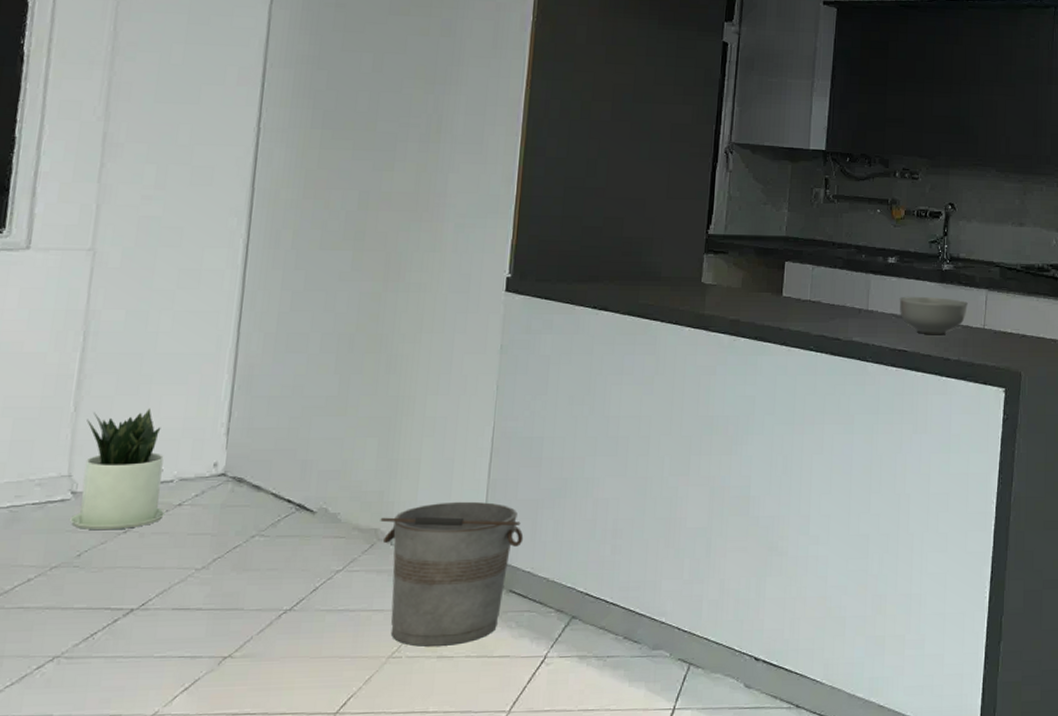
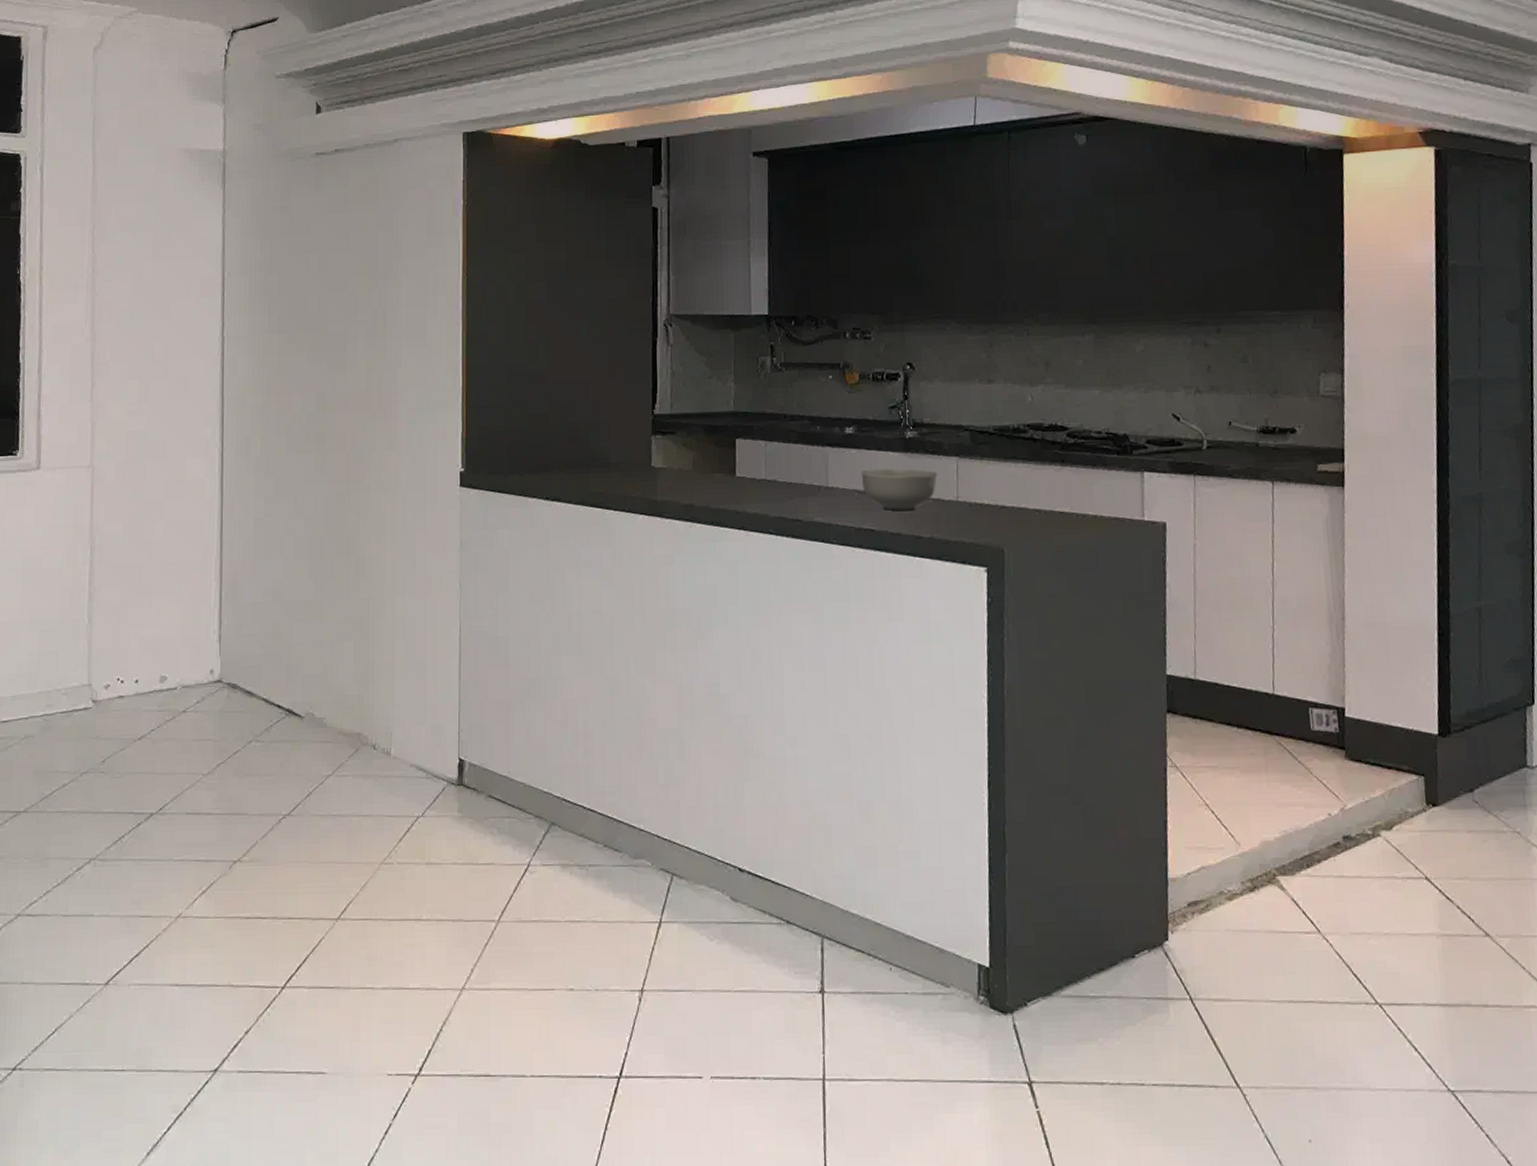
planter: present [70,408,166,531] -> none [93,617,173,737]
bucket: present [380,501,524,647] -> none [362,704,498,853]

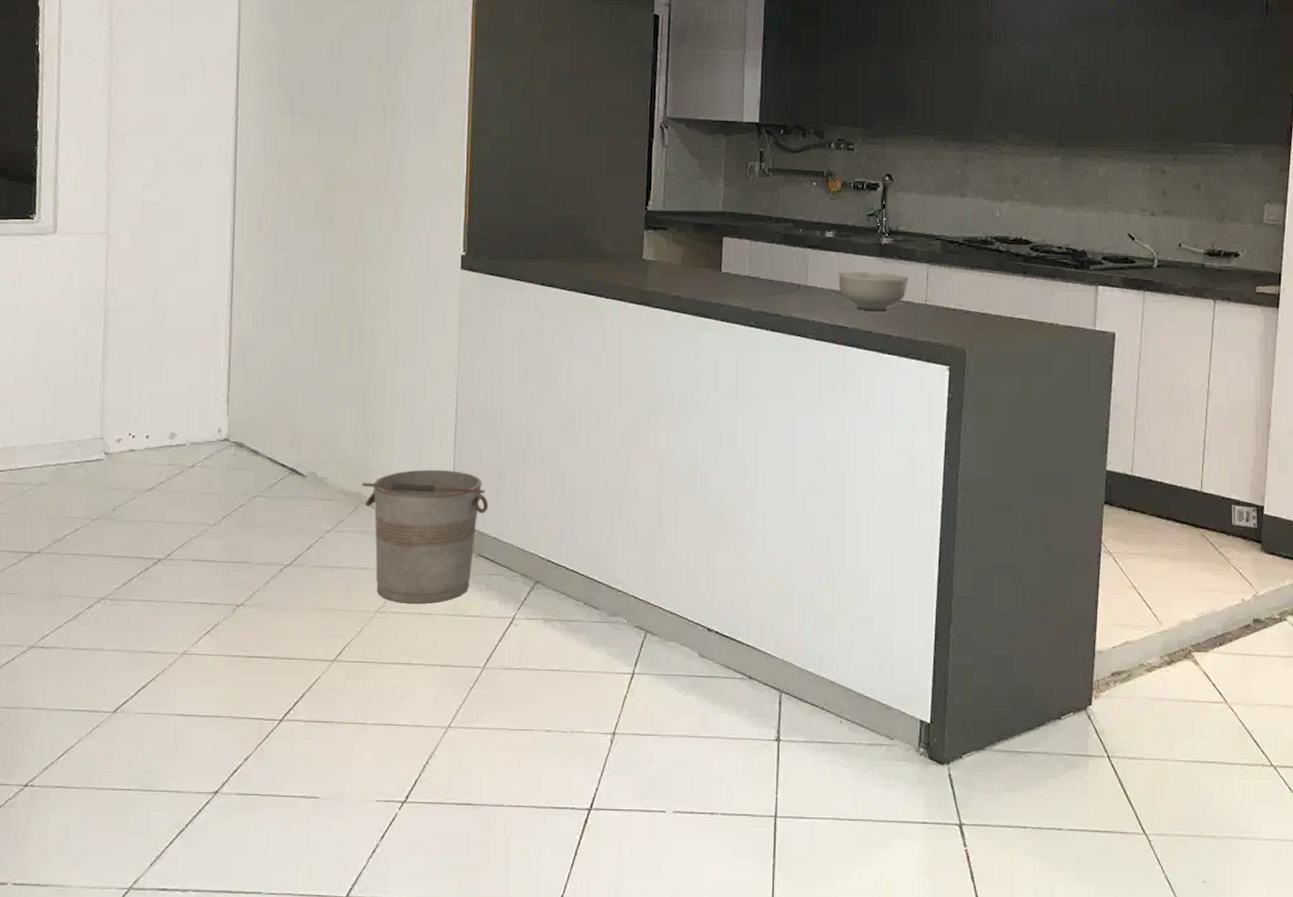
bucket: none [362,704,498,853] -> present [361,469,489,604]

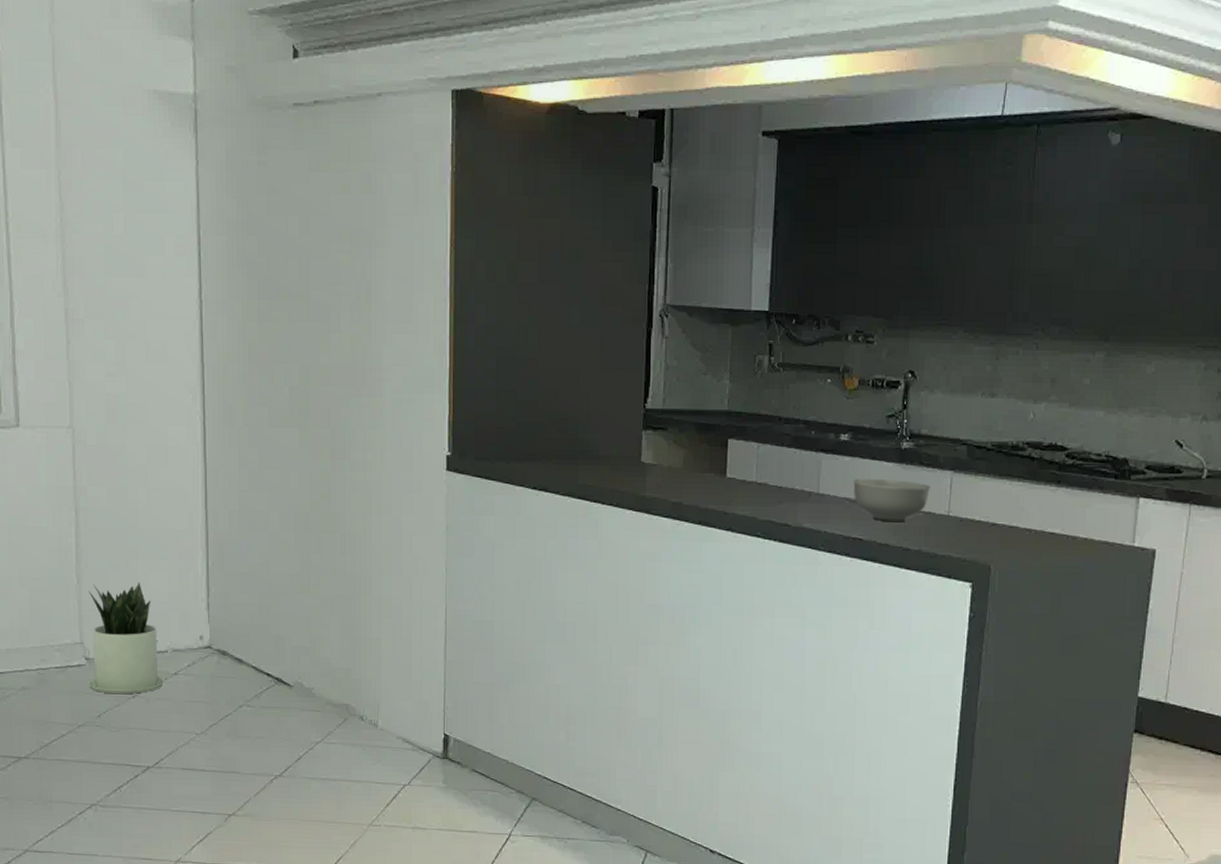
planter: none [105,378,182,488] -> present [88,582,165,695]
bucket: present [361,469,489,604] -> none [350,681,482,818]

